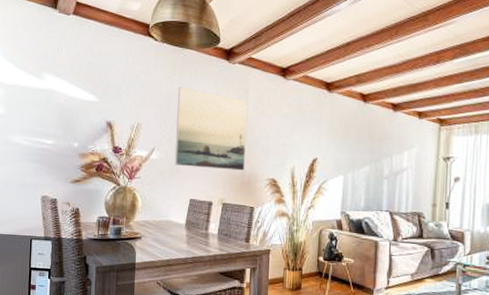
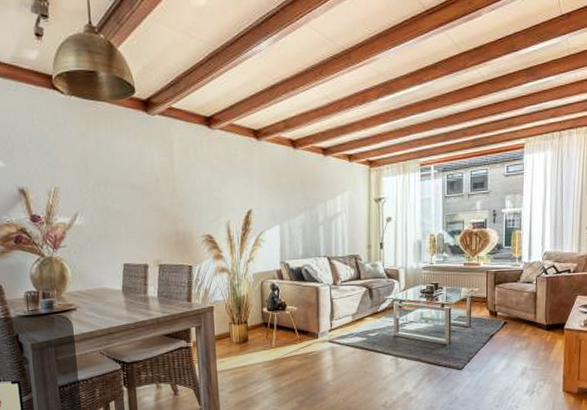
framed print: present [174,87,248,171] -> none [95,144,178,231]

